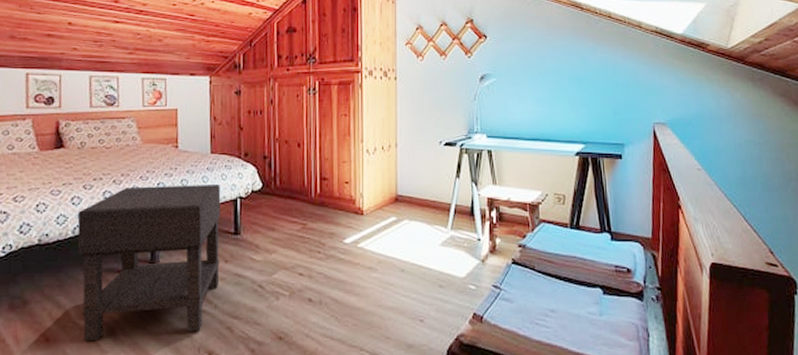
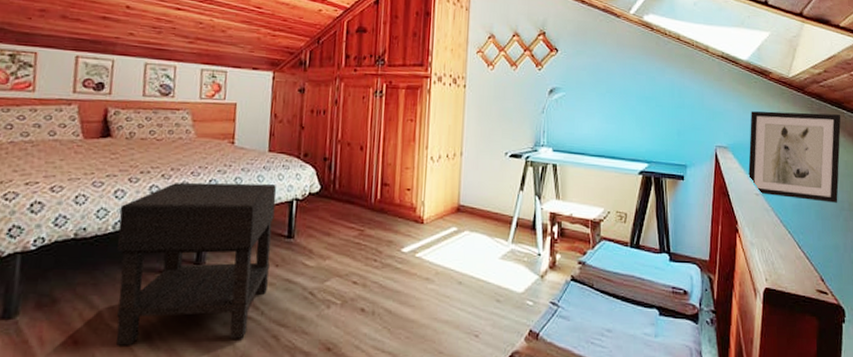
wall art: none [688,83,786,174] -> present [748,111,841,203]

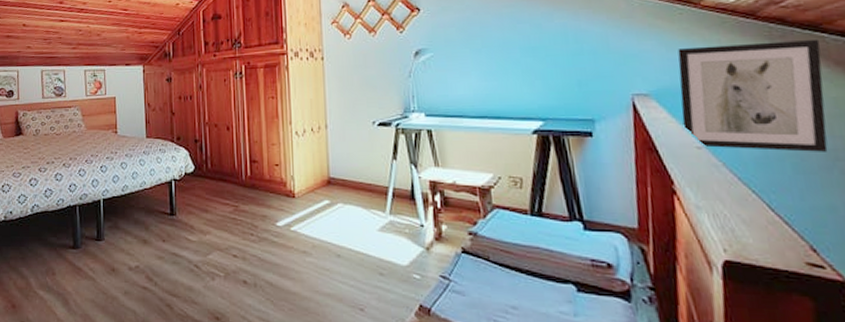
nightstand: present [116,182,277,346] -> none [35,167,159,311]

